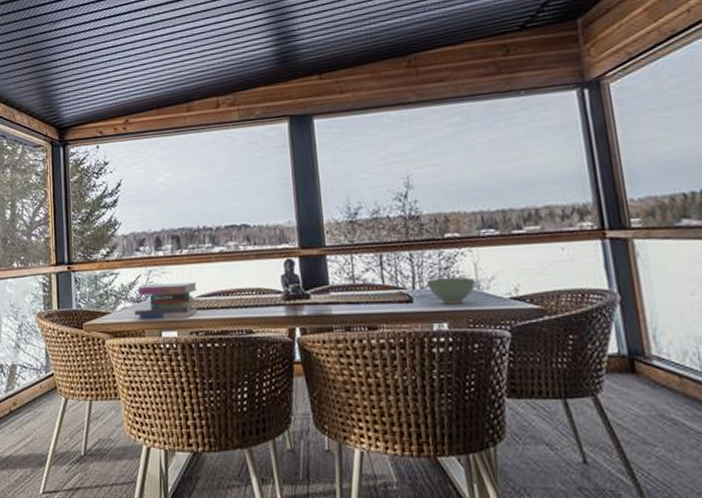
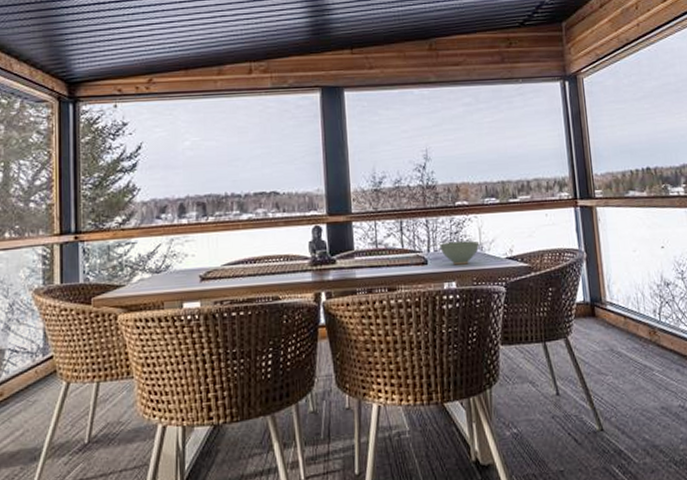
books: present [135,282,197,319] -> none [153,250,223,291]

